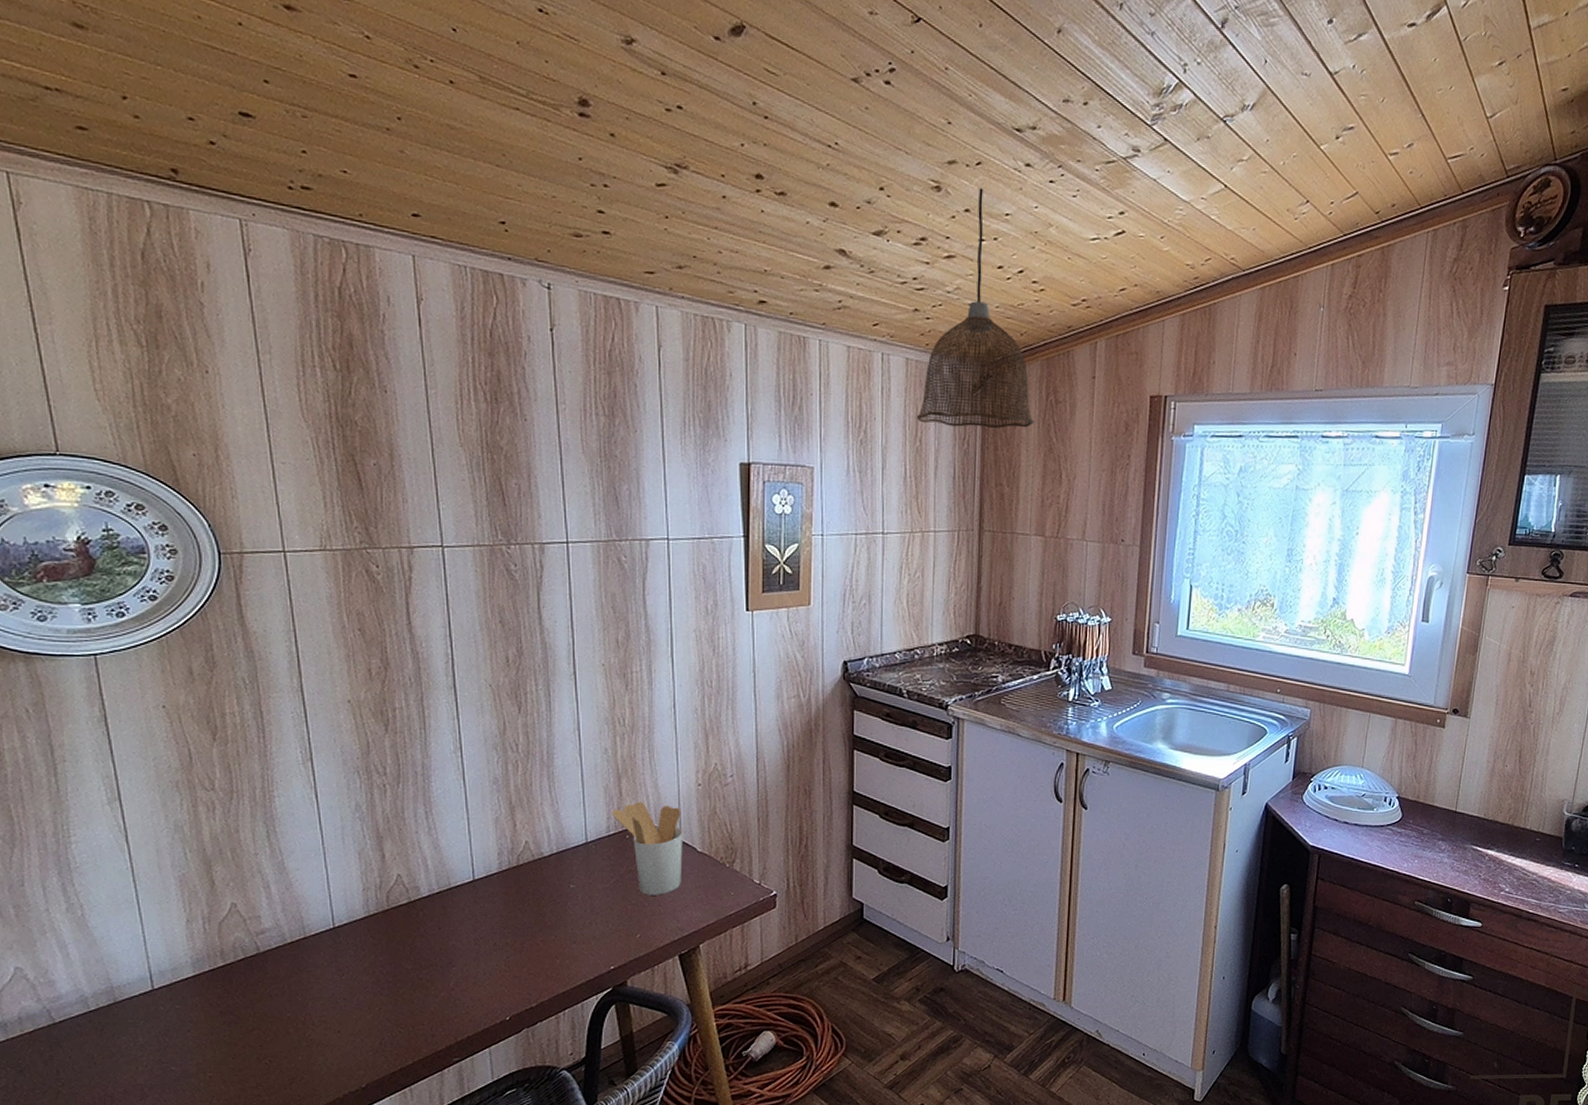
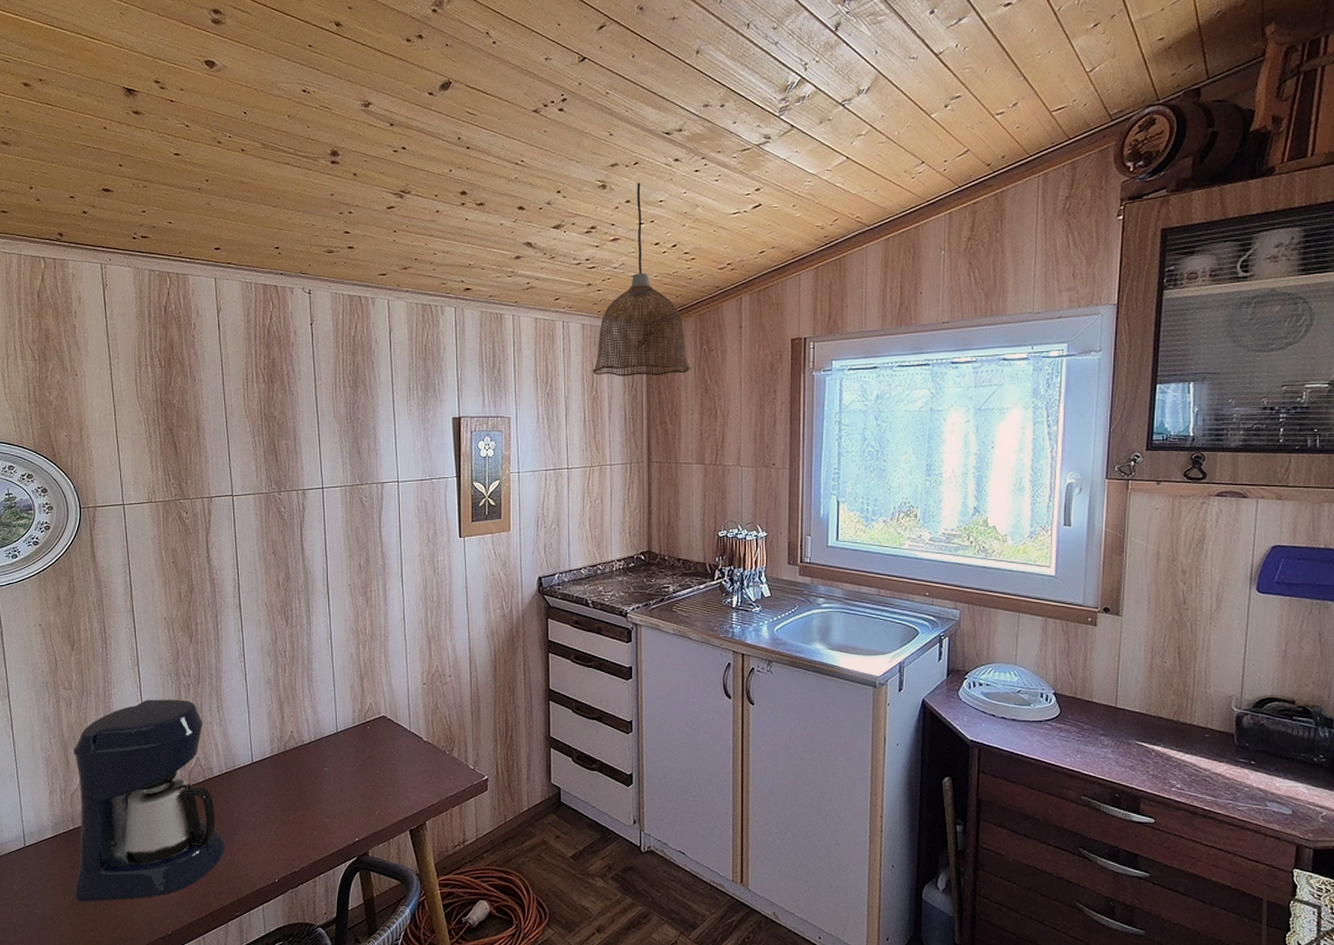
coffee maker: none [219,803,439,1055] -> present [73,699,226,902]
utensil holder: present [612,802,683,895] -> none [356,698,412,778]

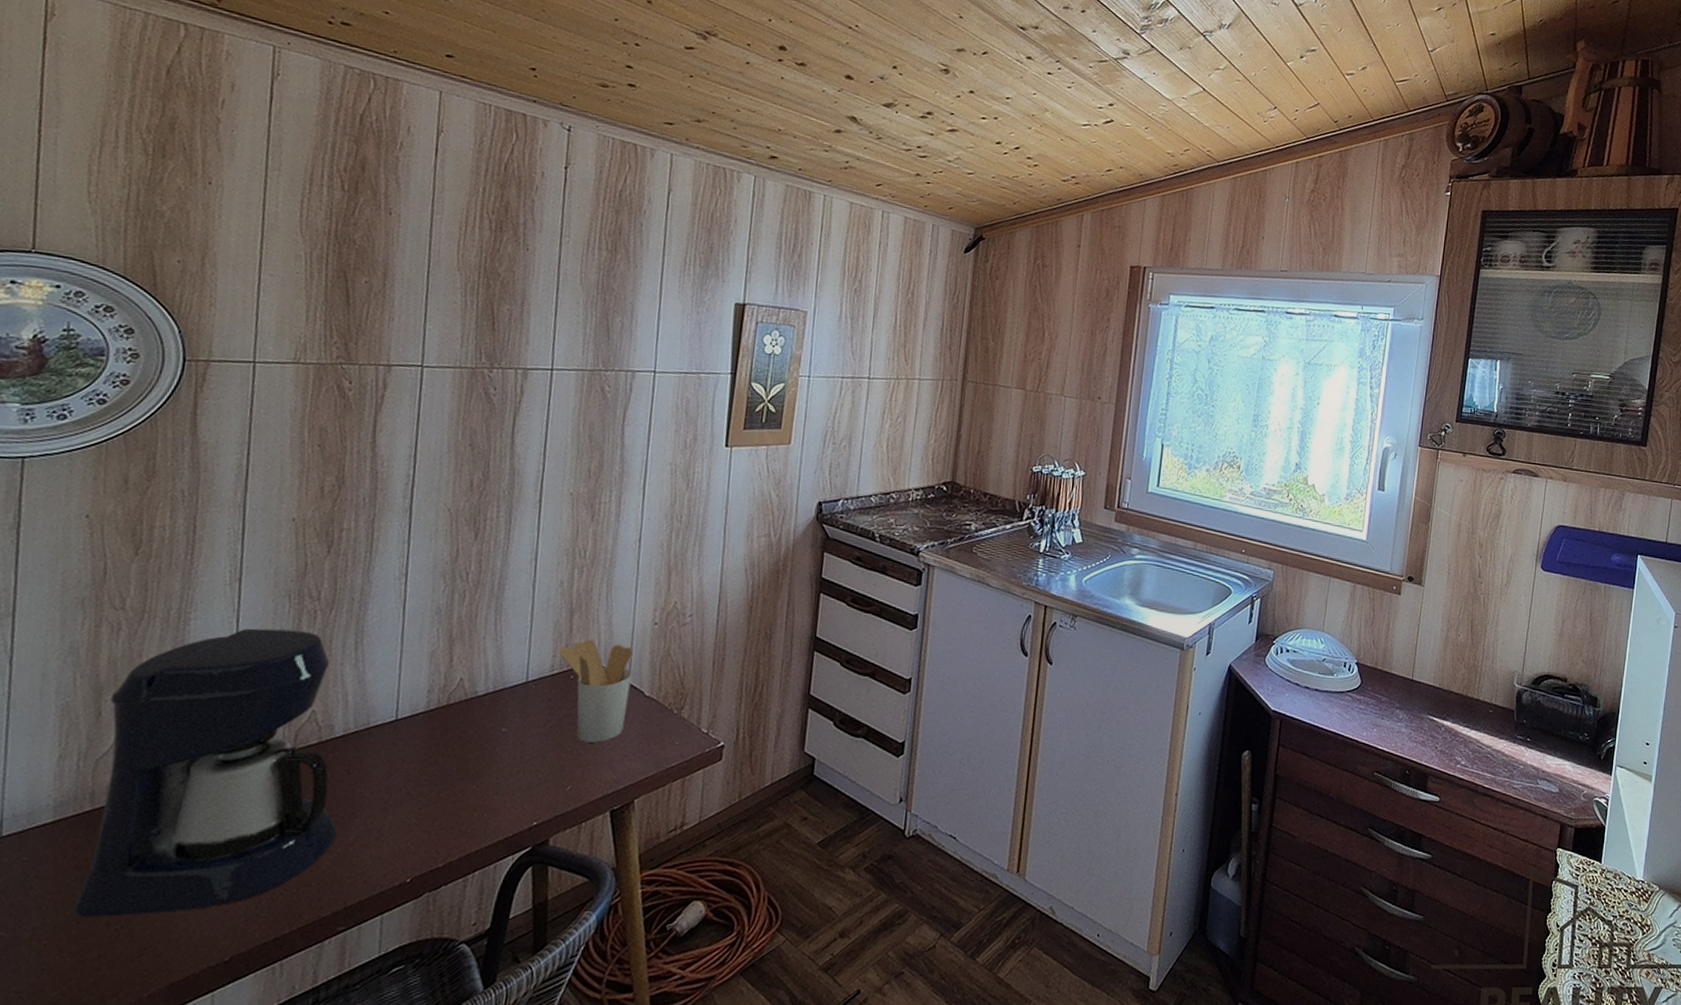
utensil holder: none [356,698,412,778] -> present [558,640,633,743]
pendant lamp: present [593,182,691,377] -> none [911,73,1022,288]

